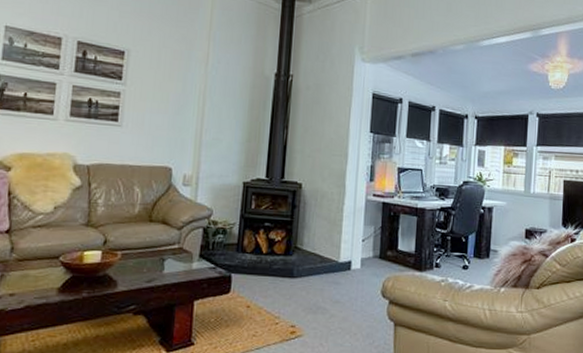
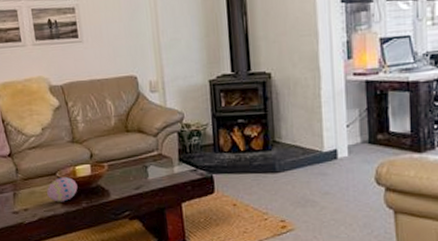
decorative egg: none [43,262,82,290] -> present [47,177,78,202]

